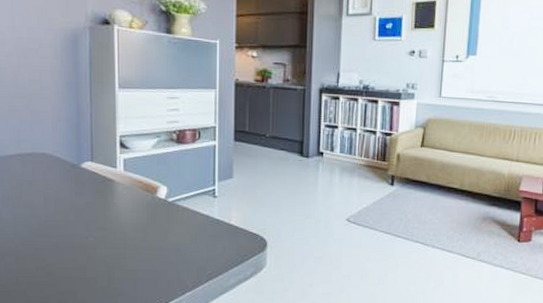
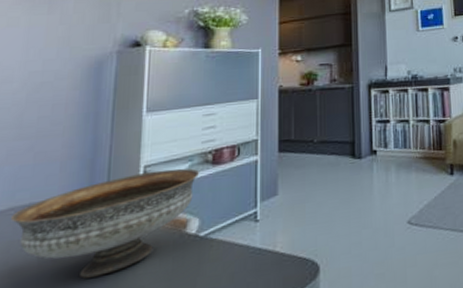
bowl: none [20,141,165,219] -> present [11,168,199,278]

